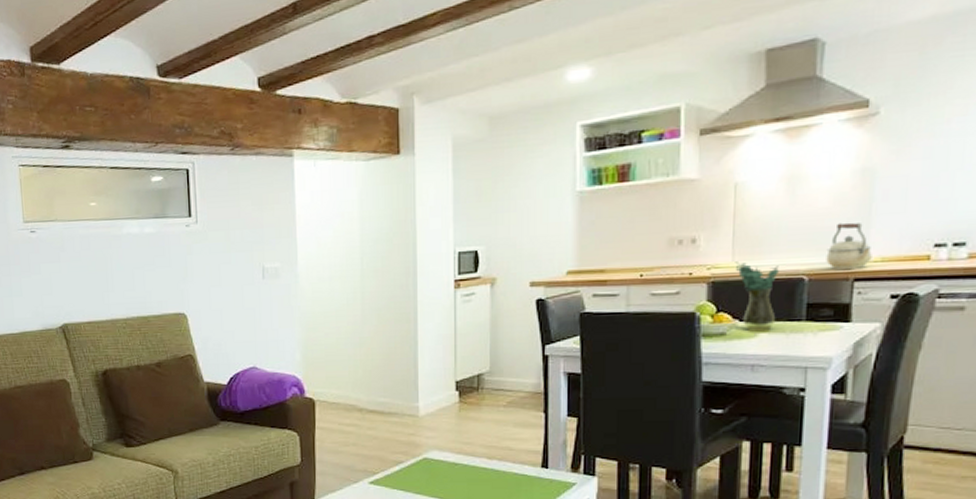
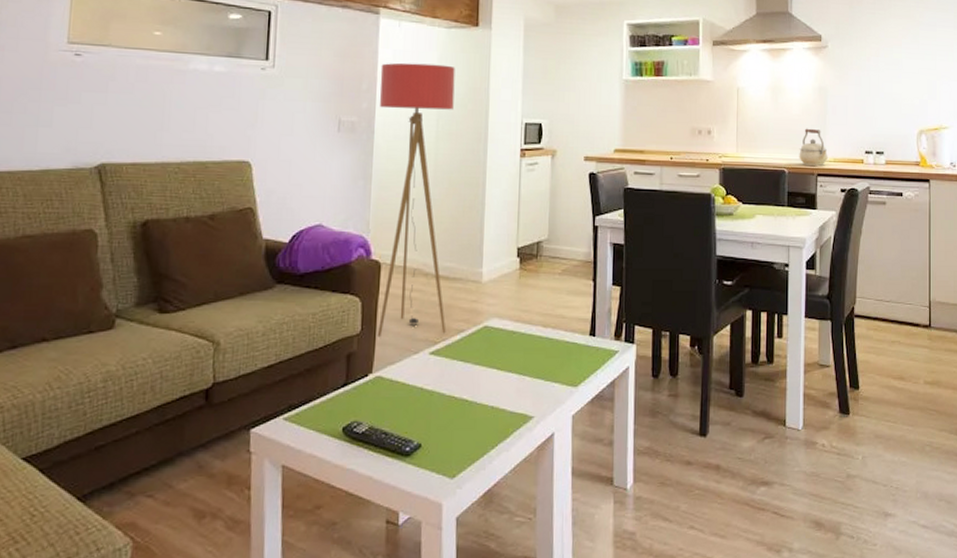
floor lamp: none [299,200,385,468] -> present [377,62,455,338]
vase: present [735,261,779,333] -> none [738,152,768,215]

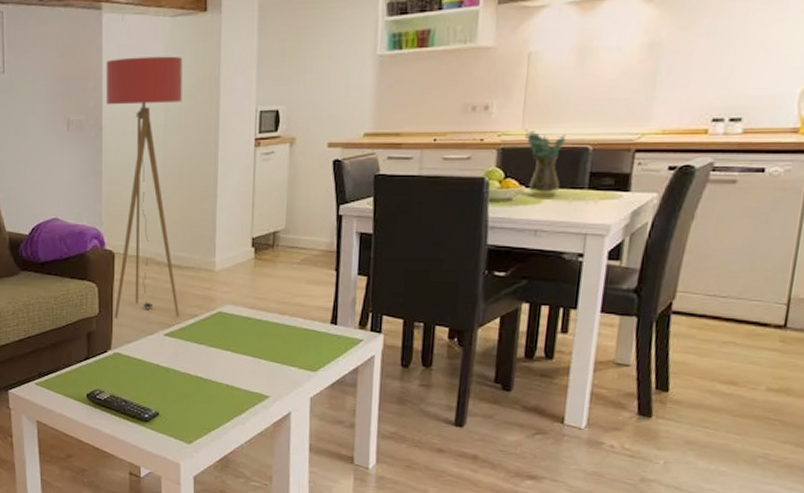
vase: none [738,152,768,215] -> present [524,129,566,200]
kettle: present [799,128,828,167] -> none [610,95,654,141]

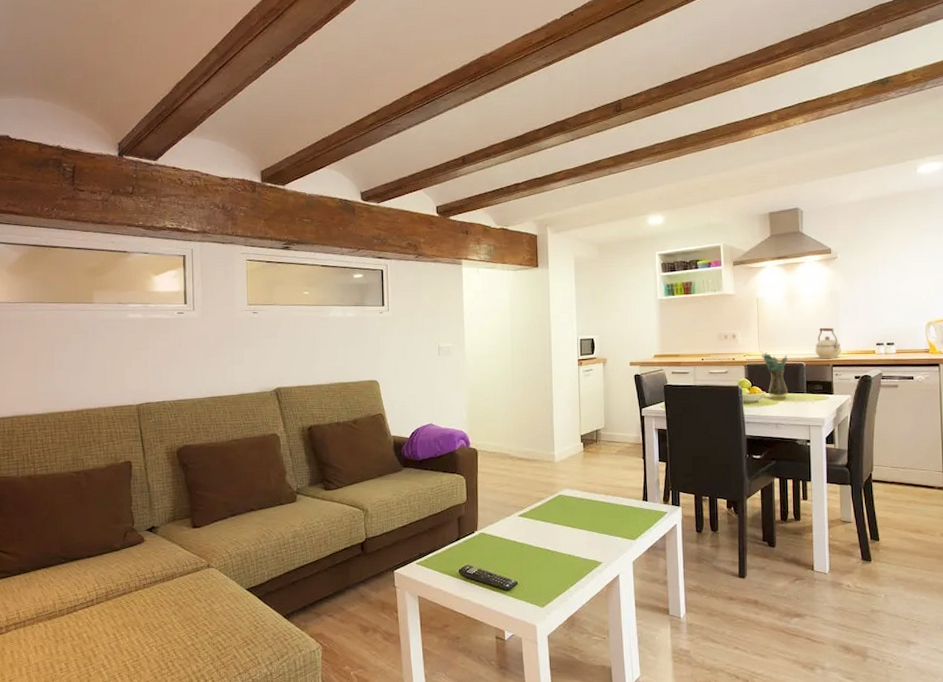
floor lamp: present [105,56,183,319] -> none [466,299,530,505]
kettle: none [610,95,654,141] -> present [815,327,842,359]

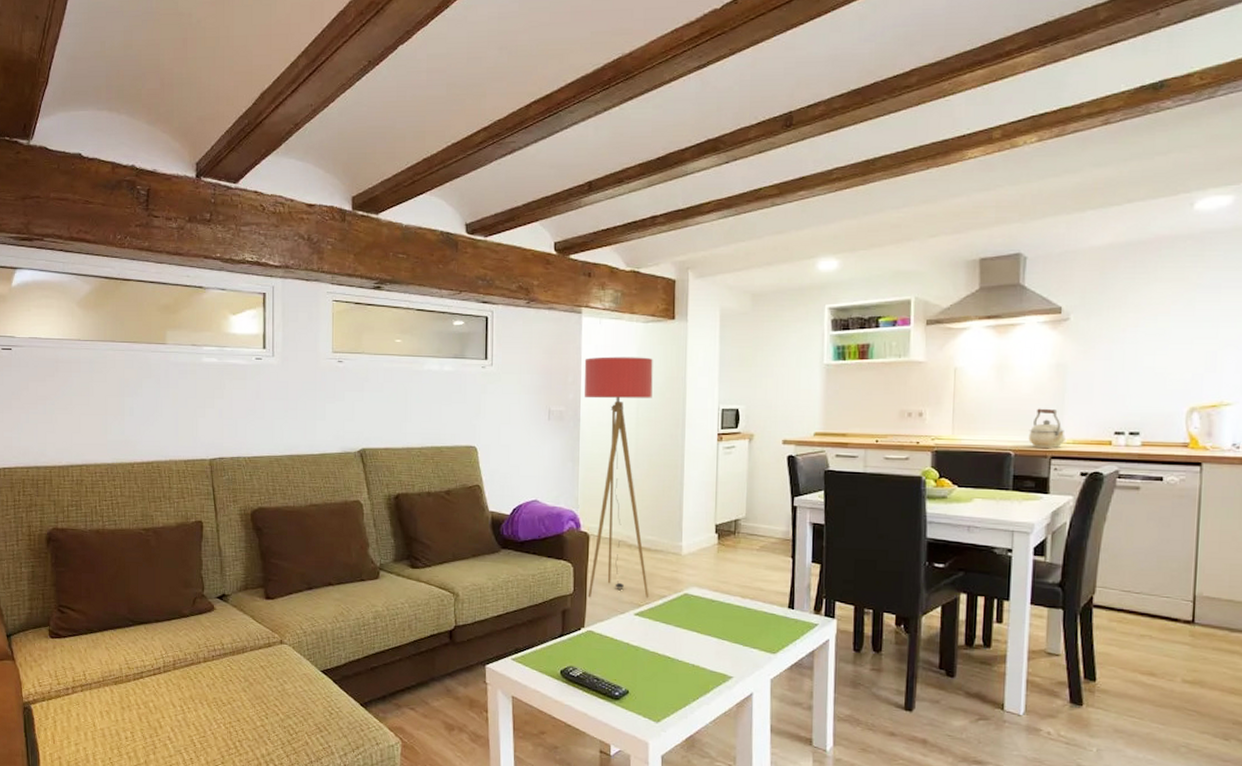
floor lamp: none [466,299,530,505] -> present [584,356,653,598]
vase: present [760,351,789,401] -> none [954,435,990,499]

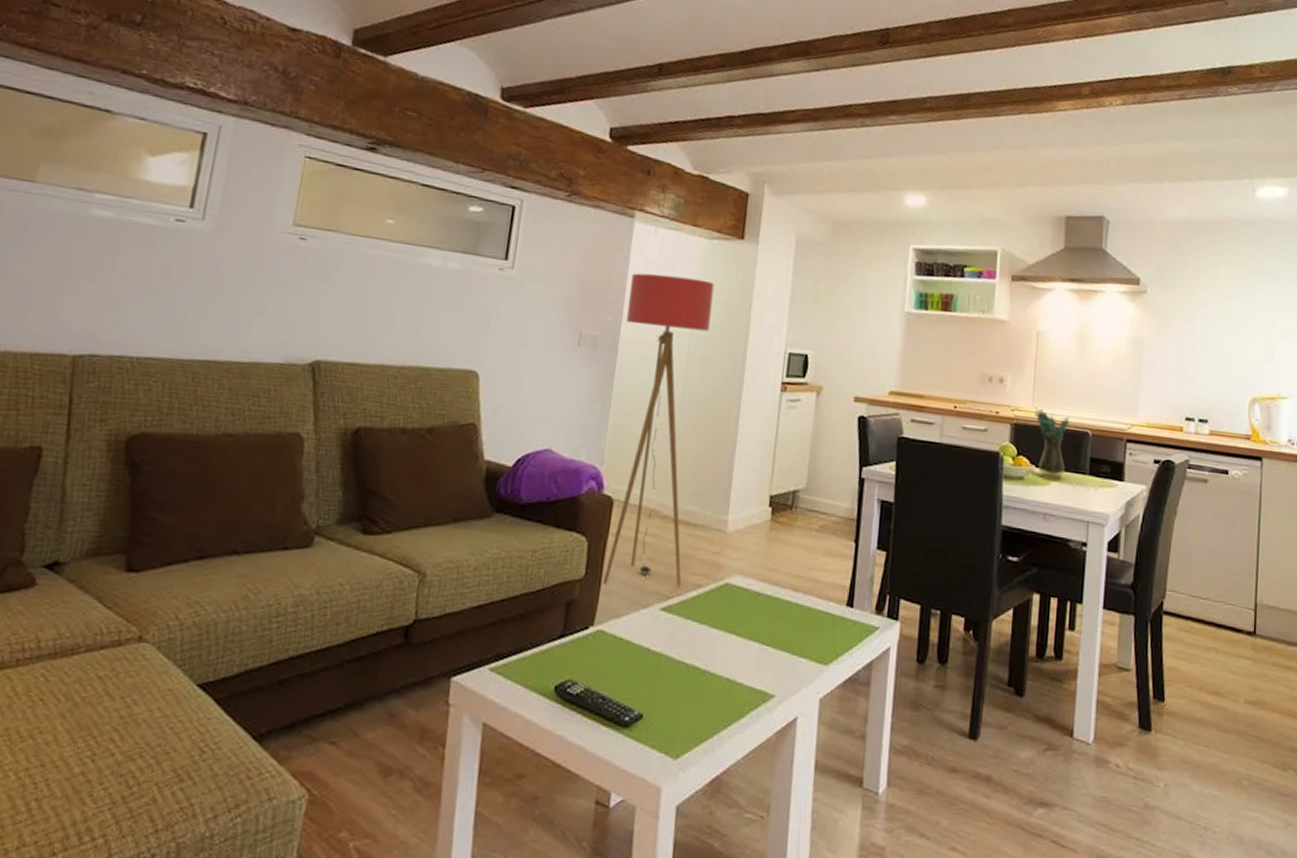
vase: none [954,435,990,499] -> present [1034,407,1069,482]
kettle: present [1028,408,1066,449] -> none [1106,384,1141,431]

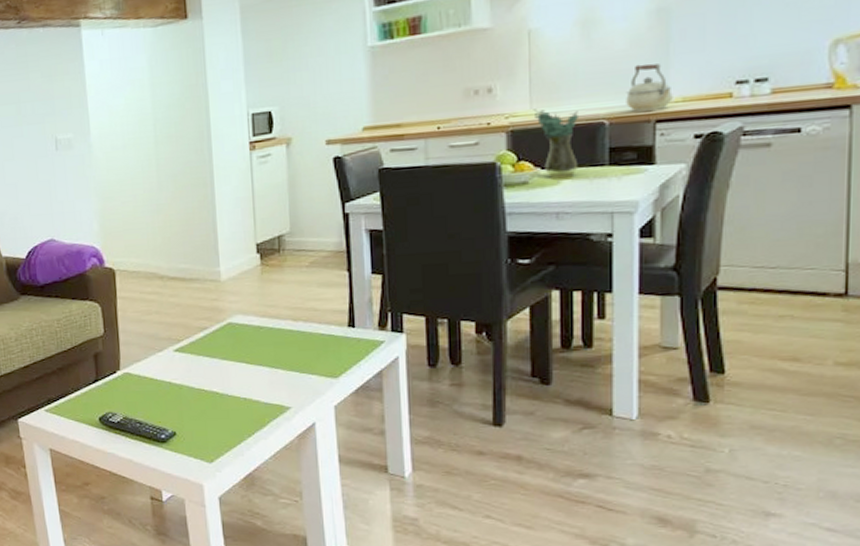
floor lamp: present [602,273,715,588] -> none [89,66,189,338]
kettle: none [1106,384,1141,431] -> present [626,63,673,112]

